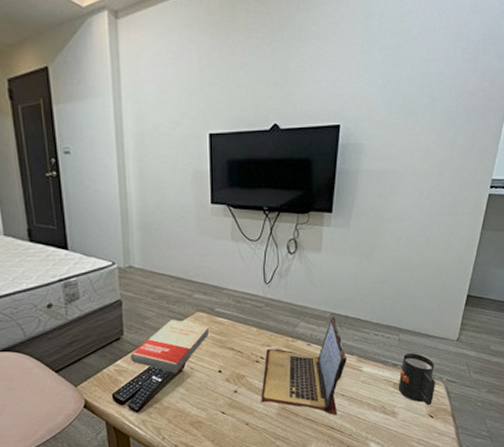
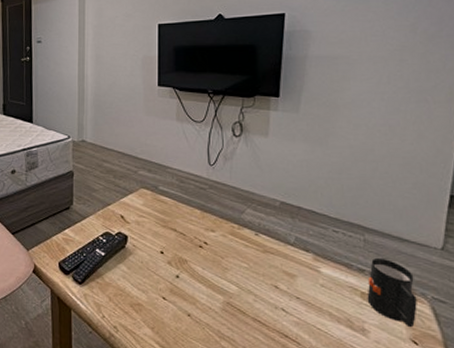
book: present [131,320,210,373] -> none [78,194,153,249]
laptop: present [261,316,347,416] -> none [204,206,301,322]

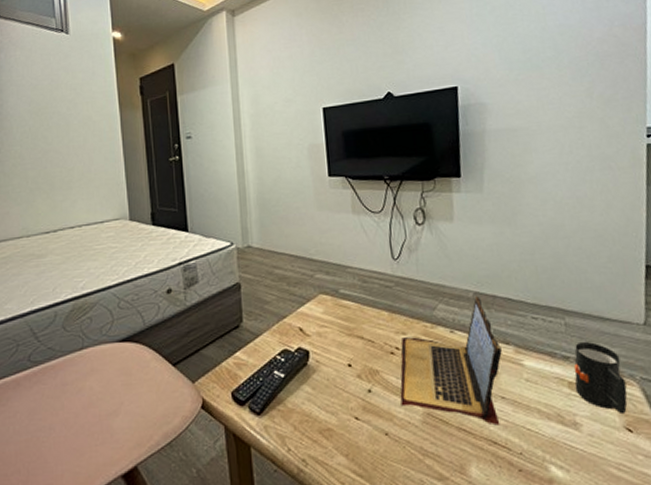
laptop: none [204,206,301,322] -> present [400,296,502,426]

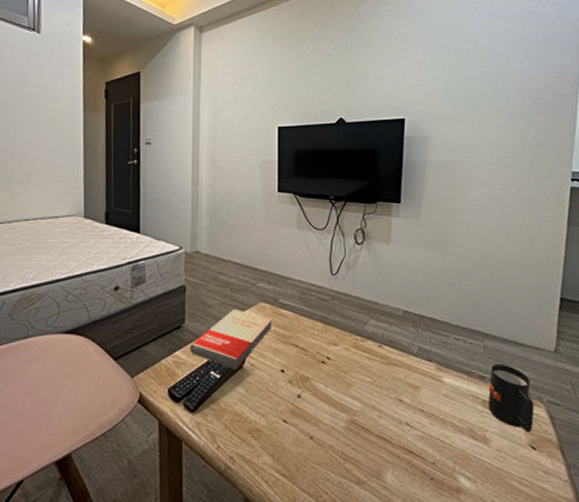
book: none [250,304,335,367] -> present [190,309,273,369]
laptop: present [400,296,502,426] -> none [327,315,424,436]

